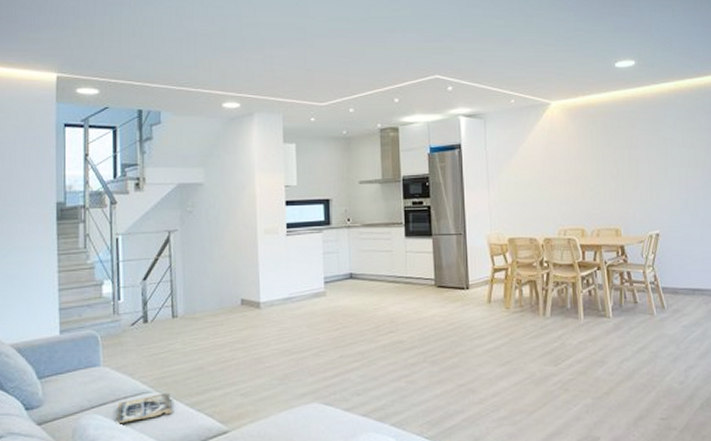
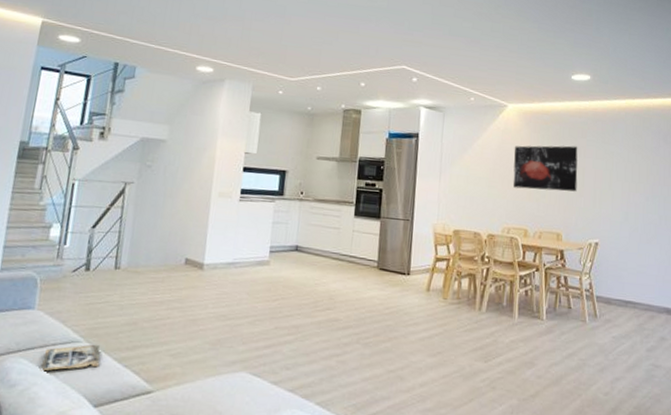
wall art: none [562,137,632,188] -> present [512,145,578,192]

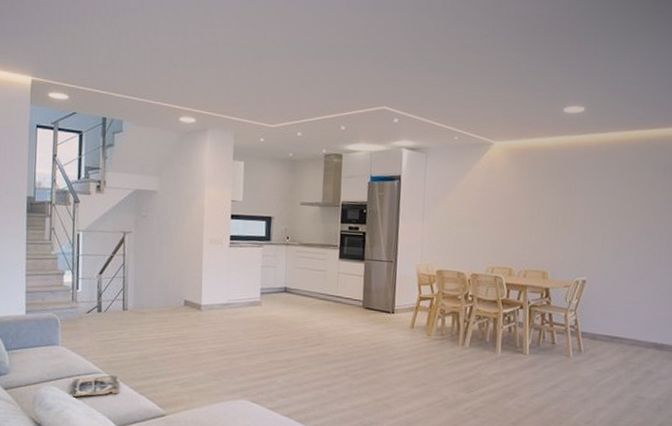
wall art: present [512,145,578,192] -> none [497,183,568,230]

